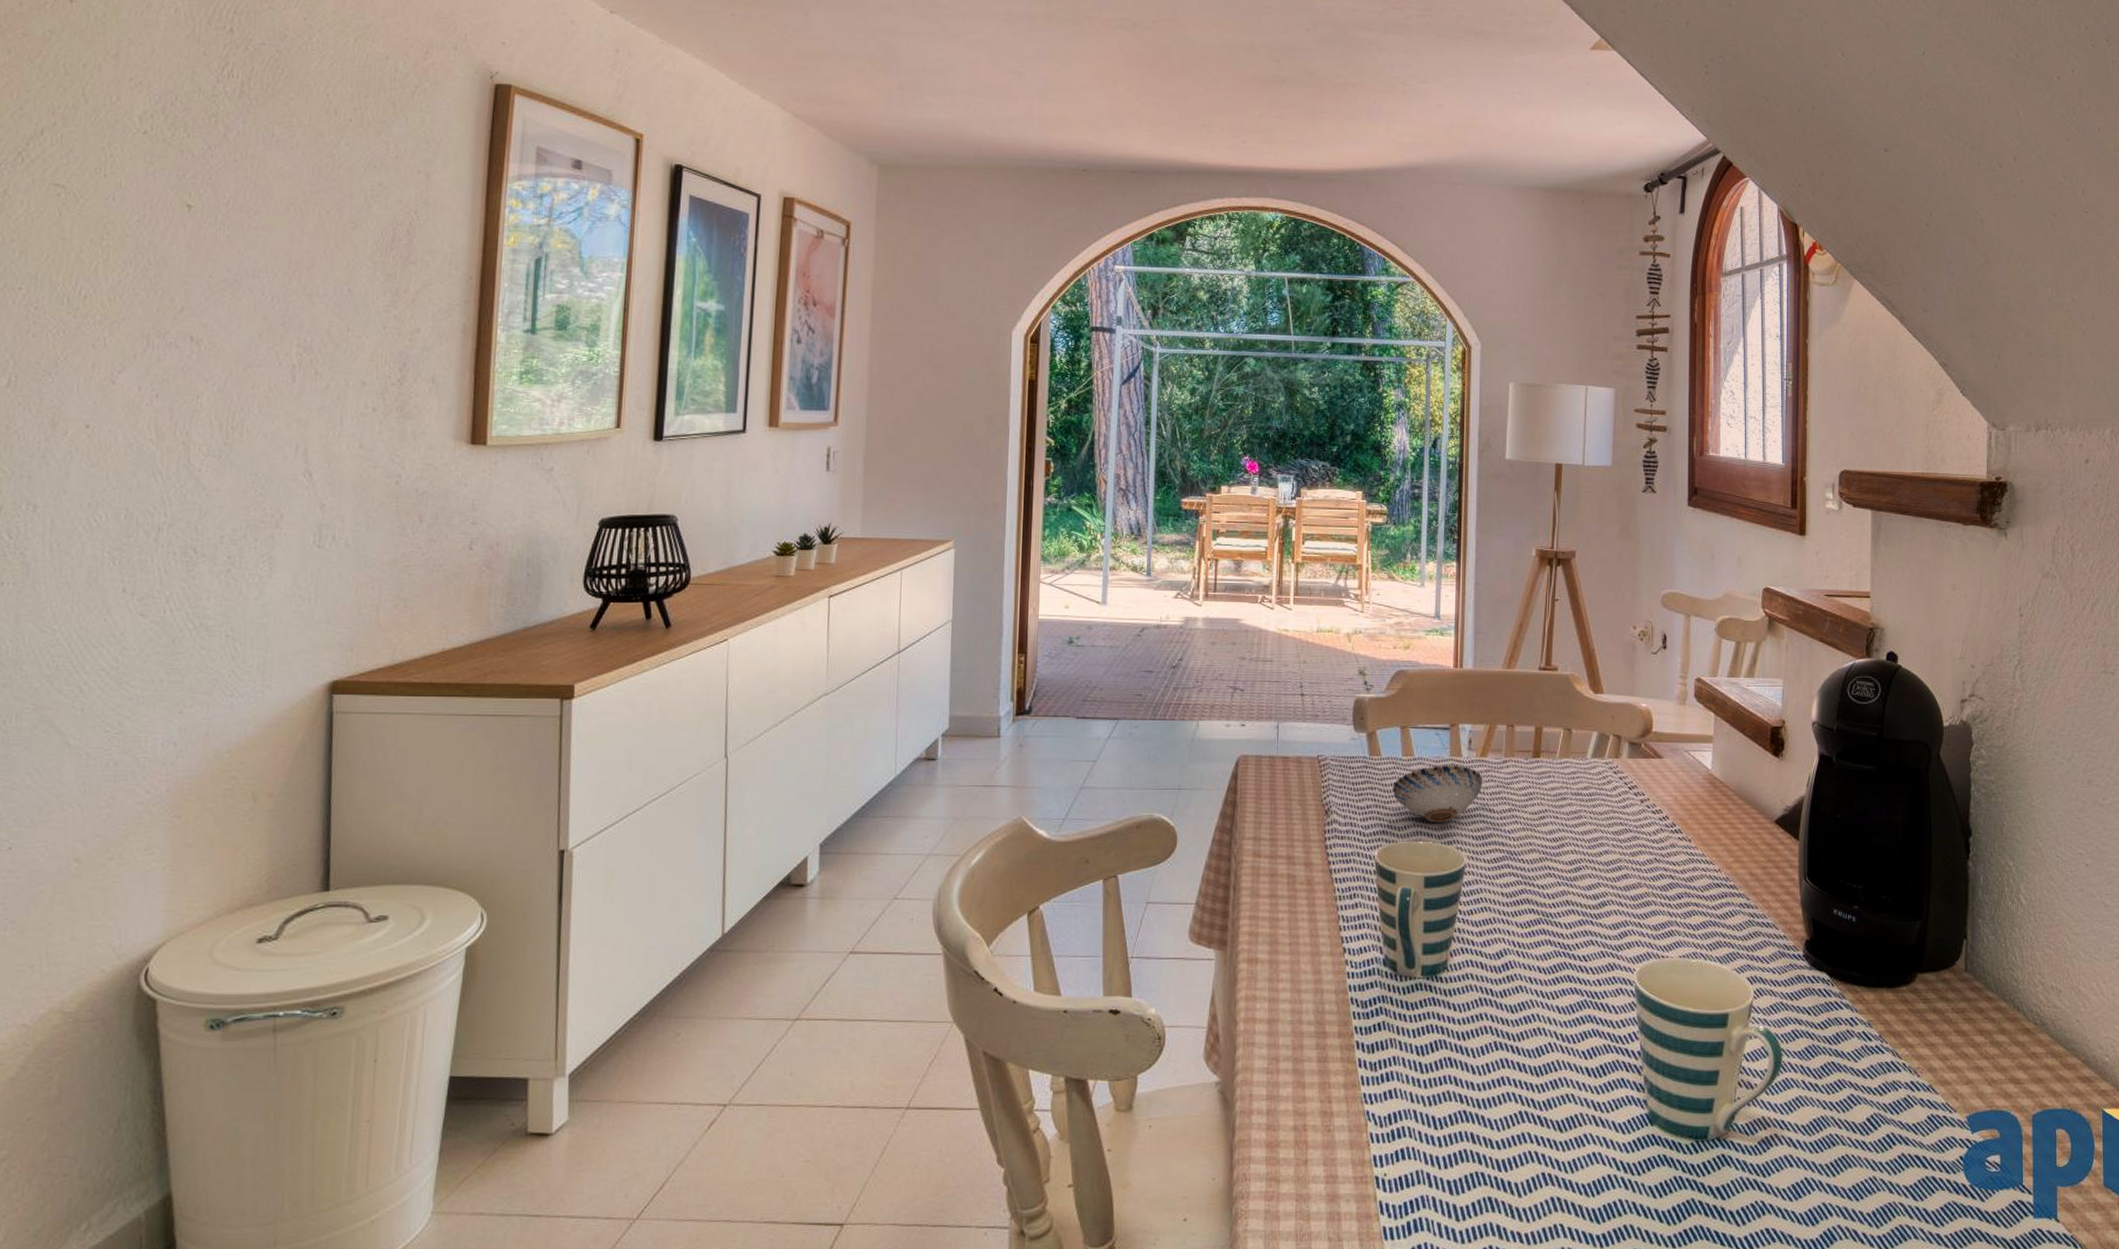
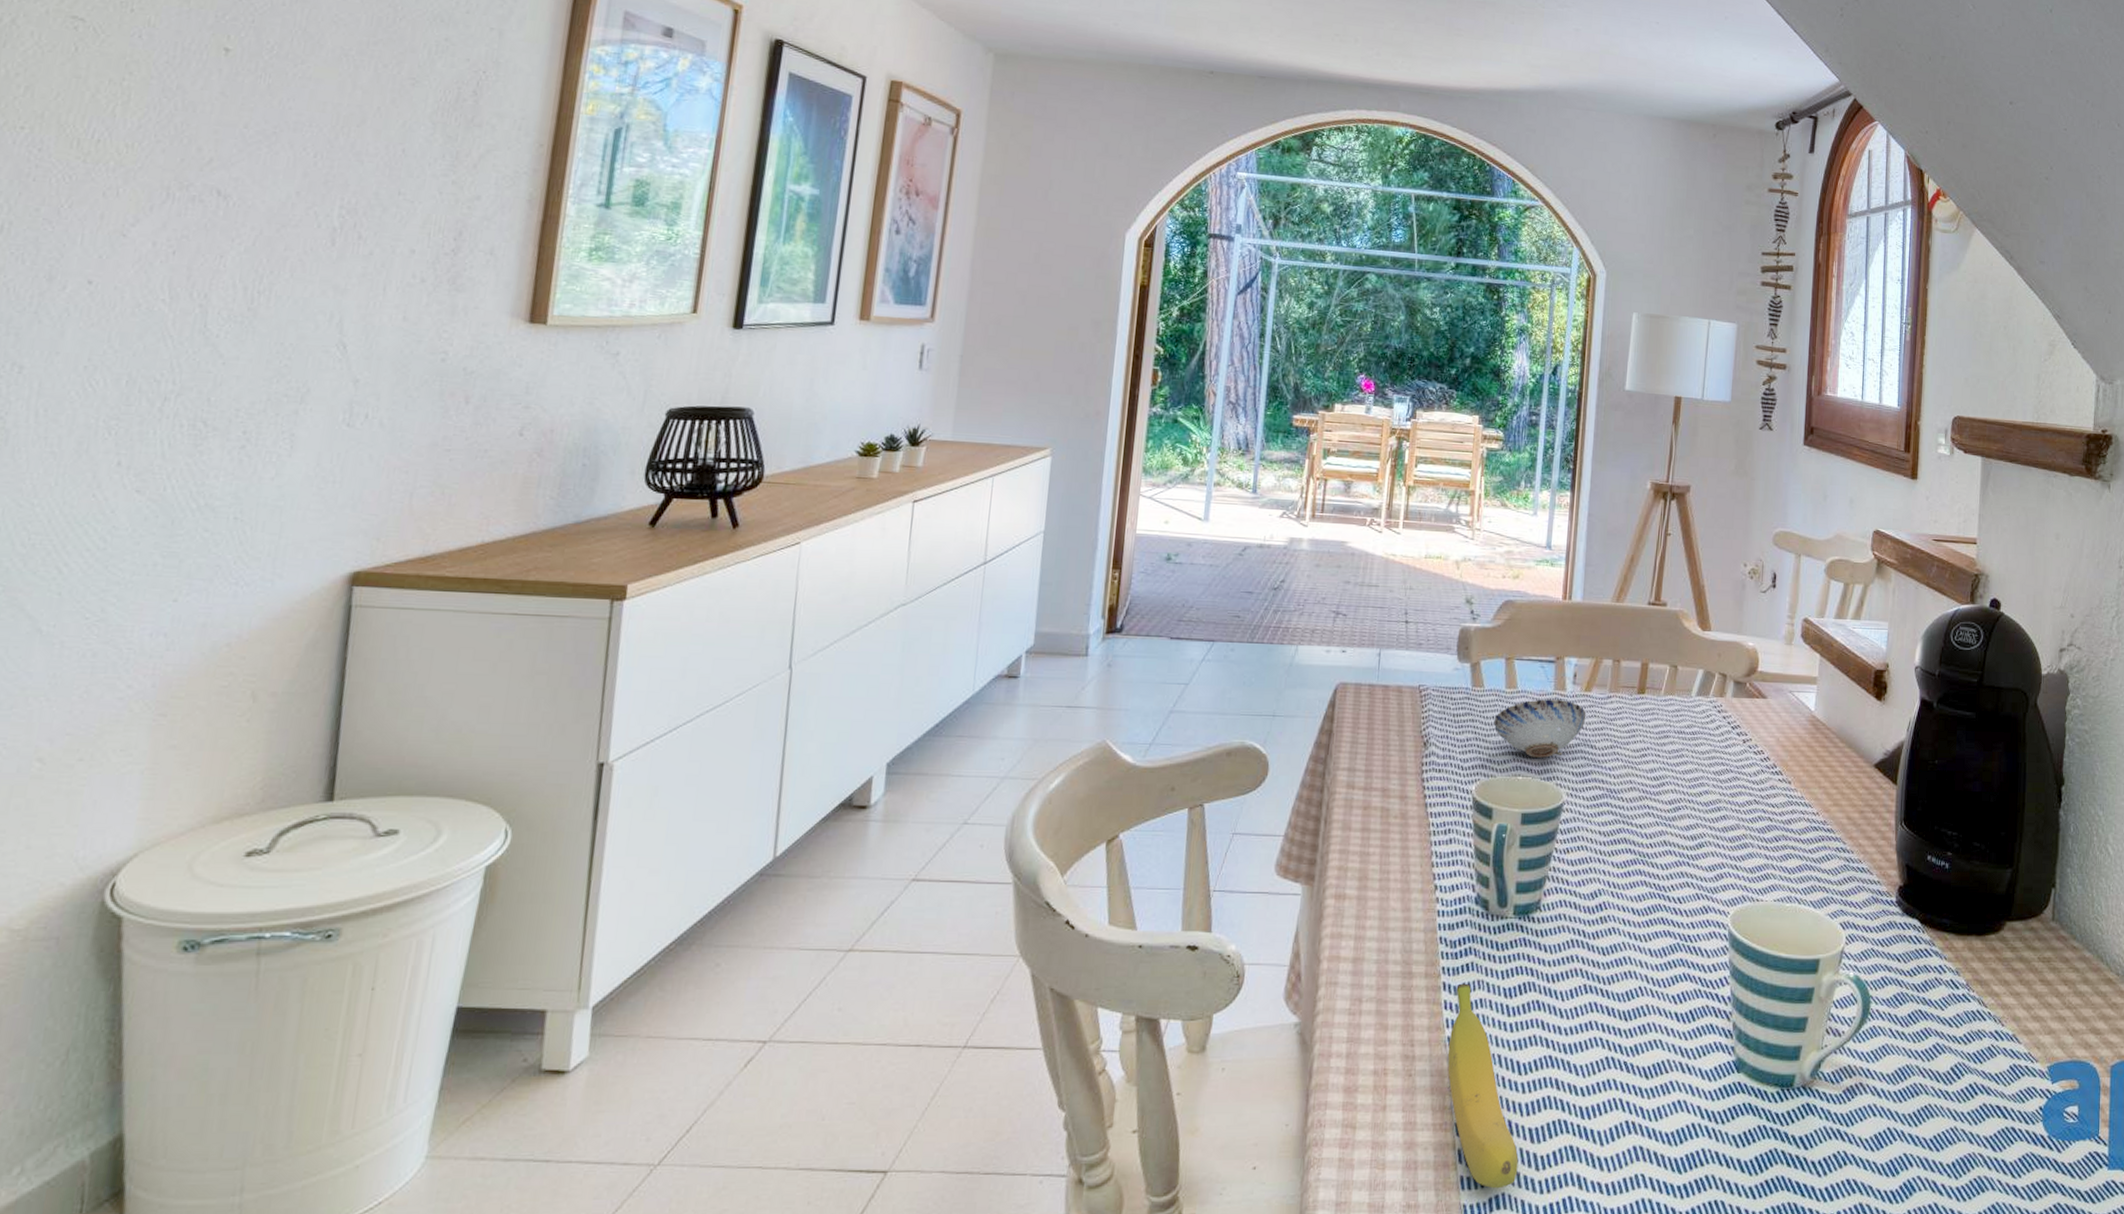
banana: none [1364,1042,1439,1239] -> present [1447,983,1519,1189]

